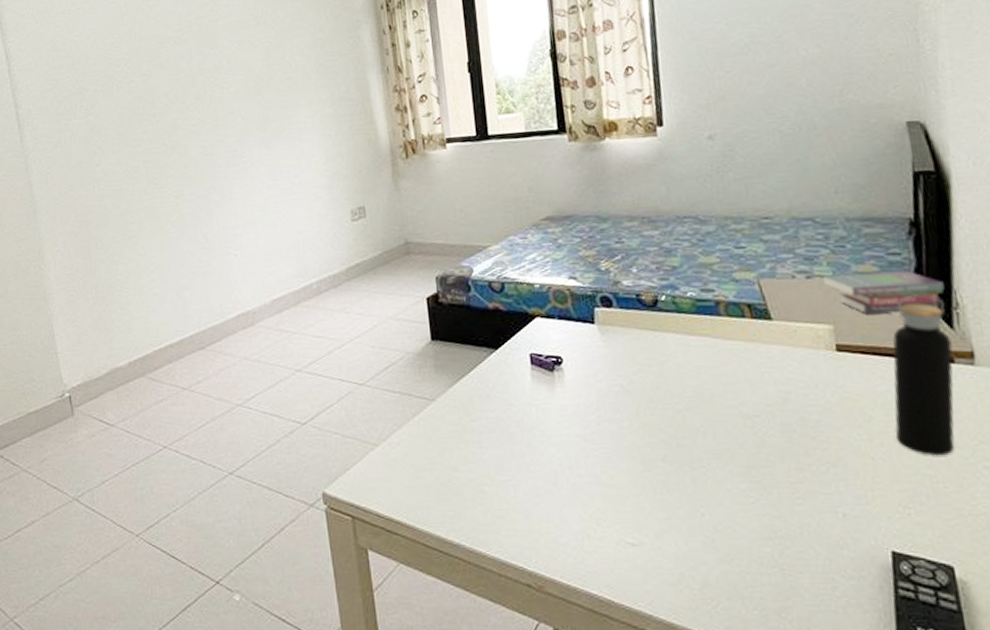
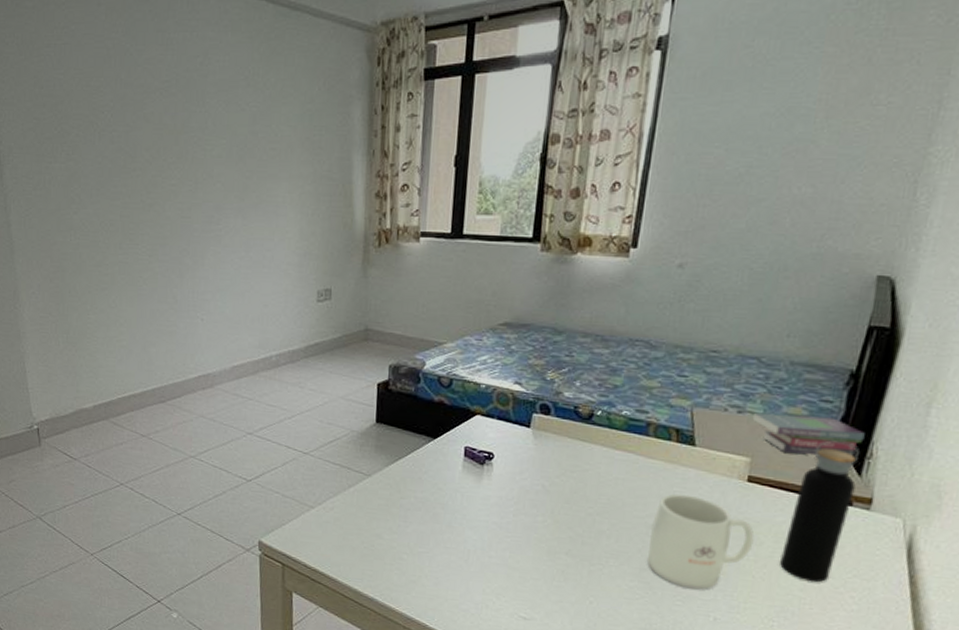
mug: none [747,374,862,483] -> present [648,494,755,590]

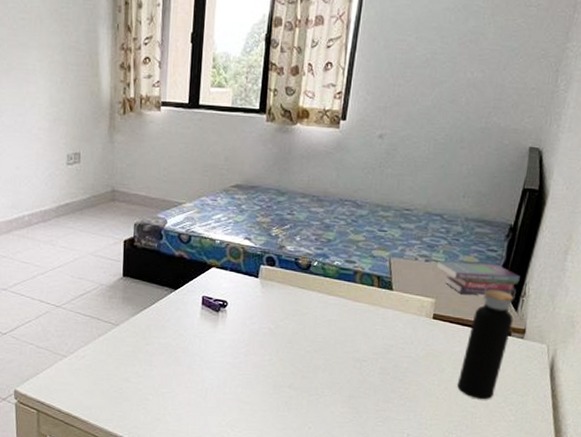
mug: present [648,494,755,590] -> none [355,331,438,411]

